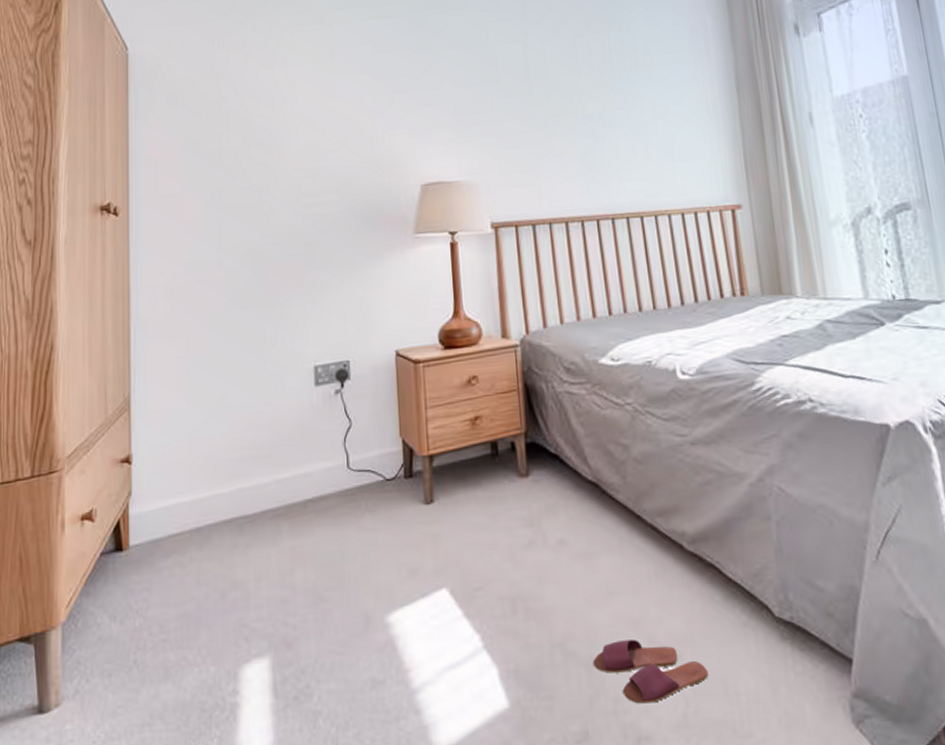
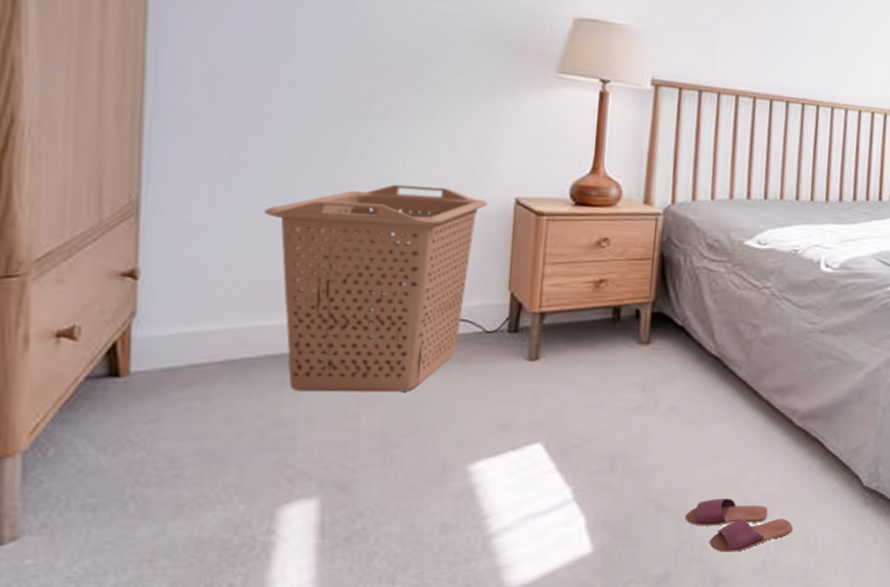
laundry basket: none [212,350,374,553] -> present [264,184,487,393]

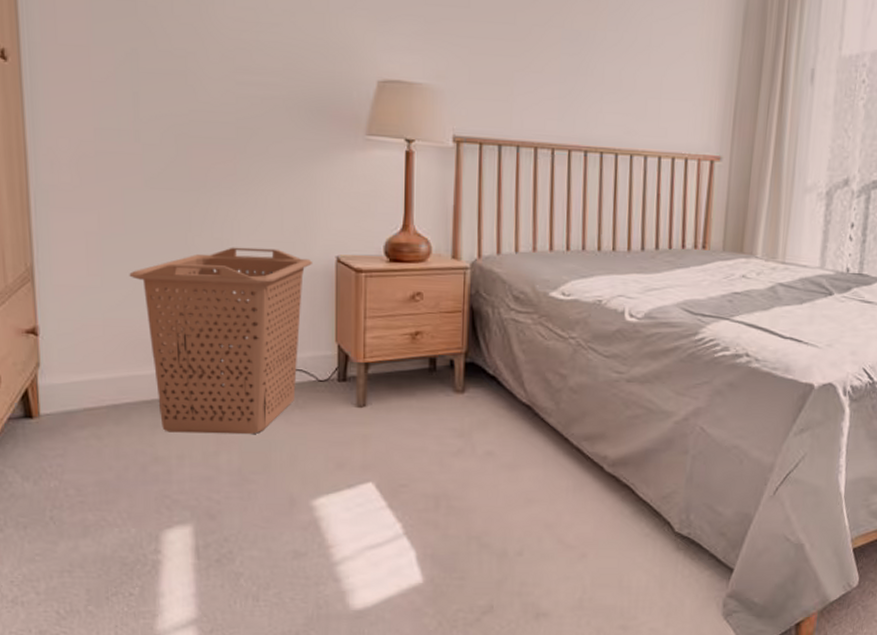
slippers: present [686,499,793,552] -> none [506,539,607,589]

